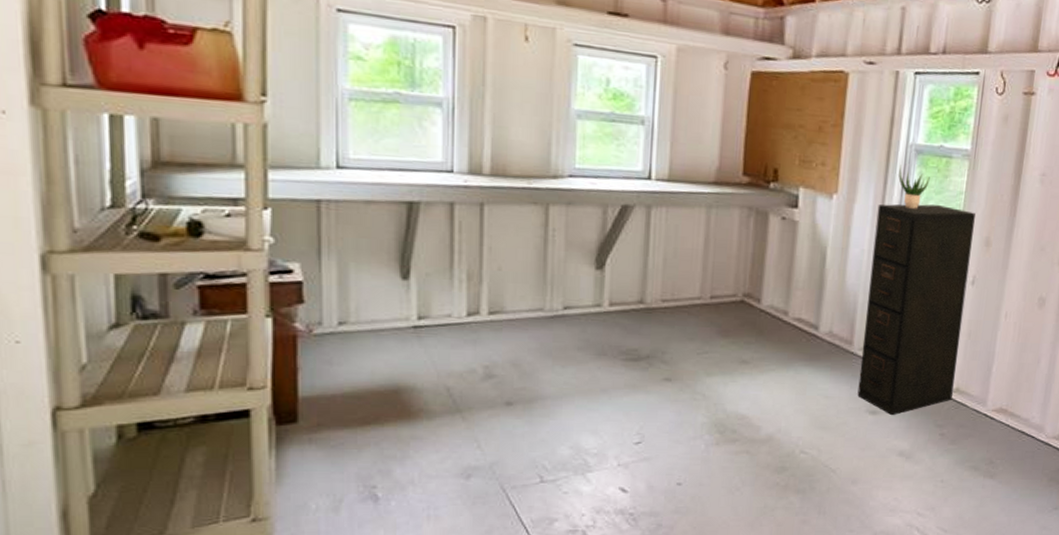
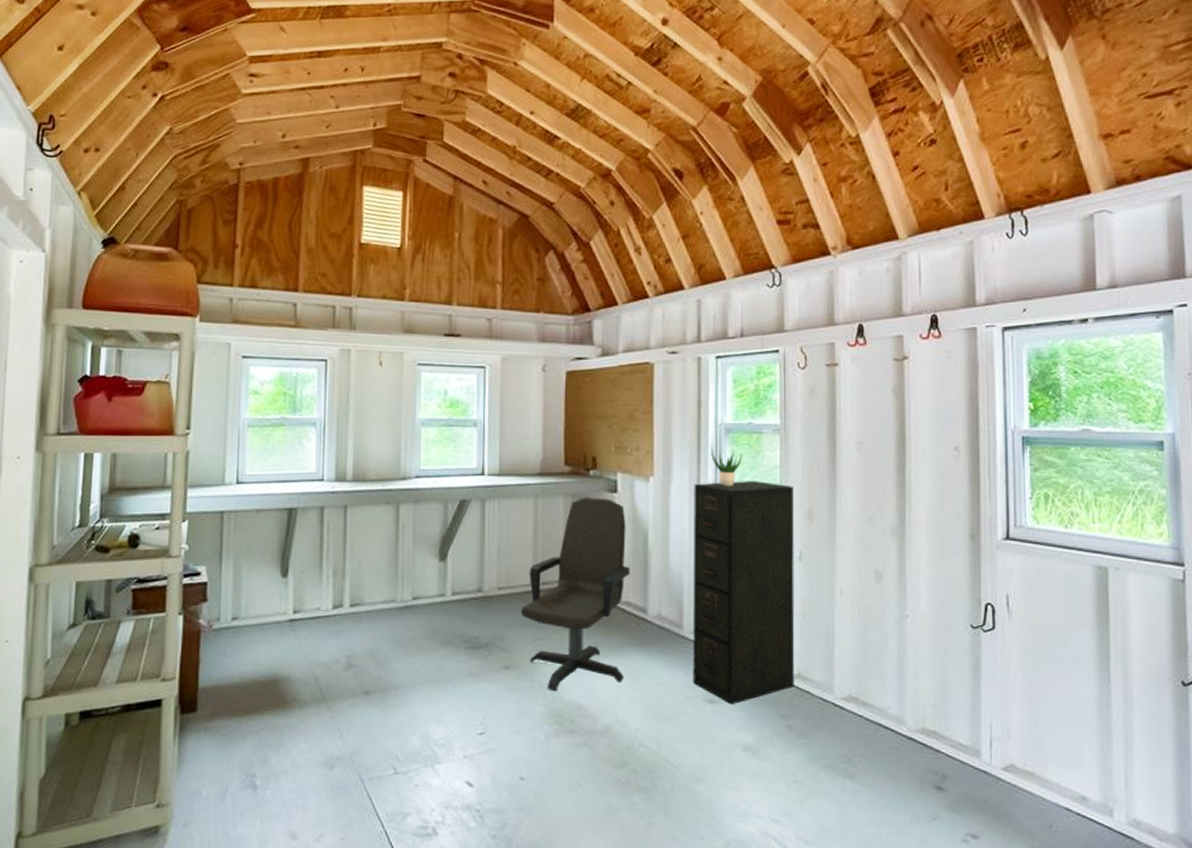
office chair: none [685,211,805,403] -> present [520,497,630,692]

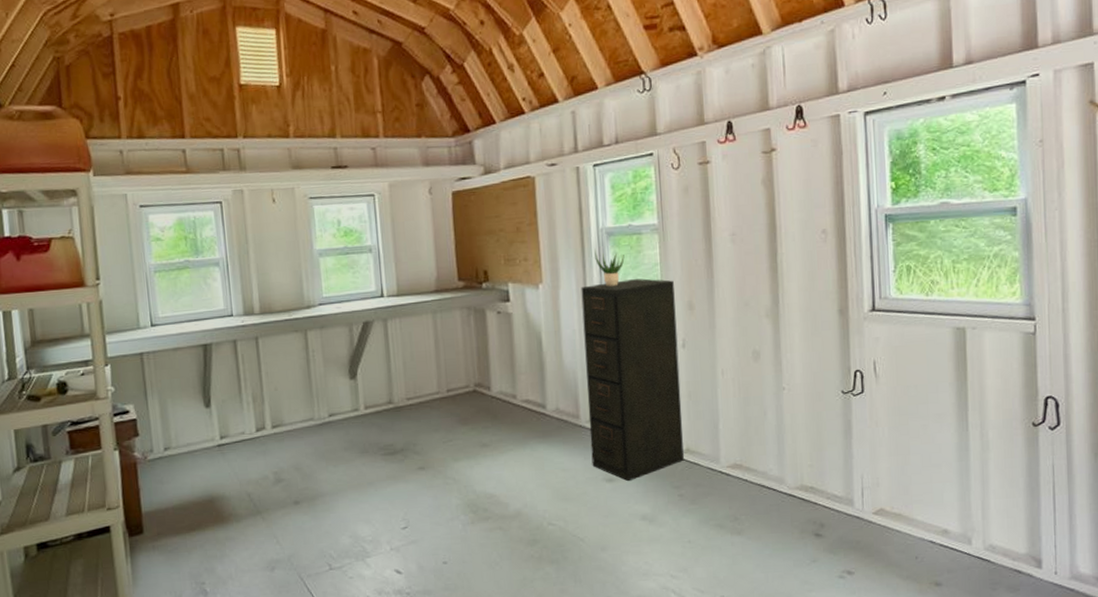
office chair: present [520,497,630,692] -> none [429,308,530,485]

